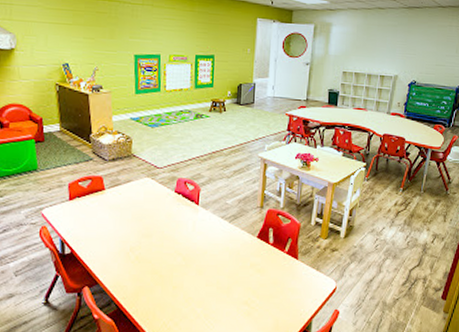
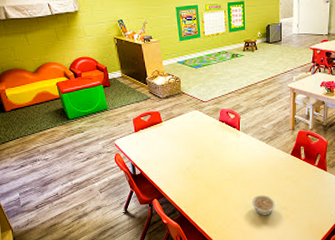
legume: none [206,285,236,313] -> present [251,194,276,216]

